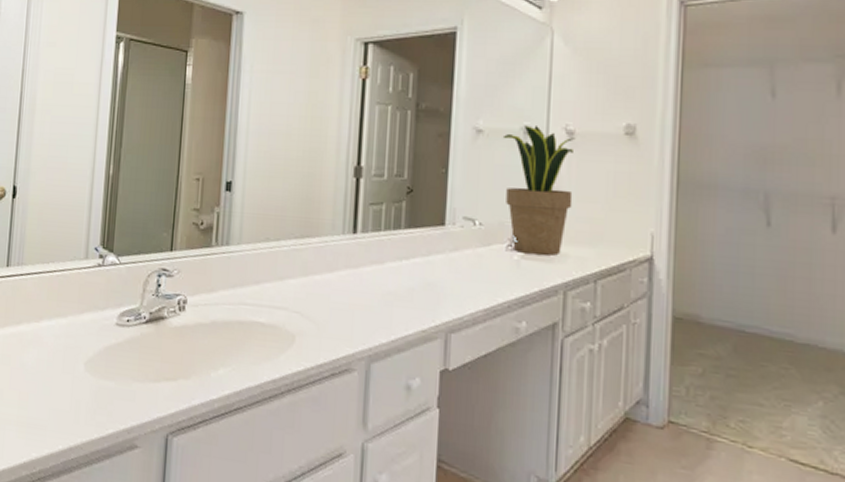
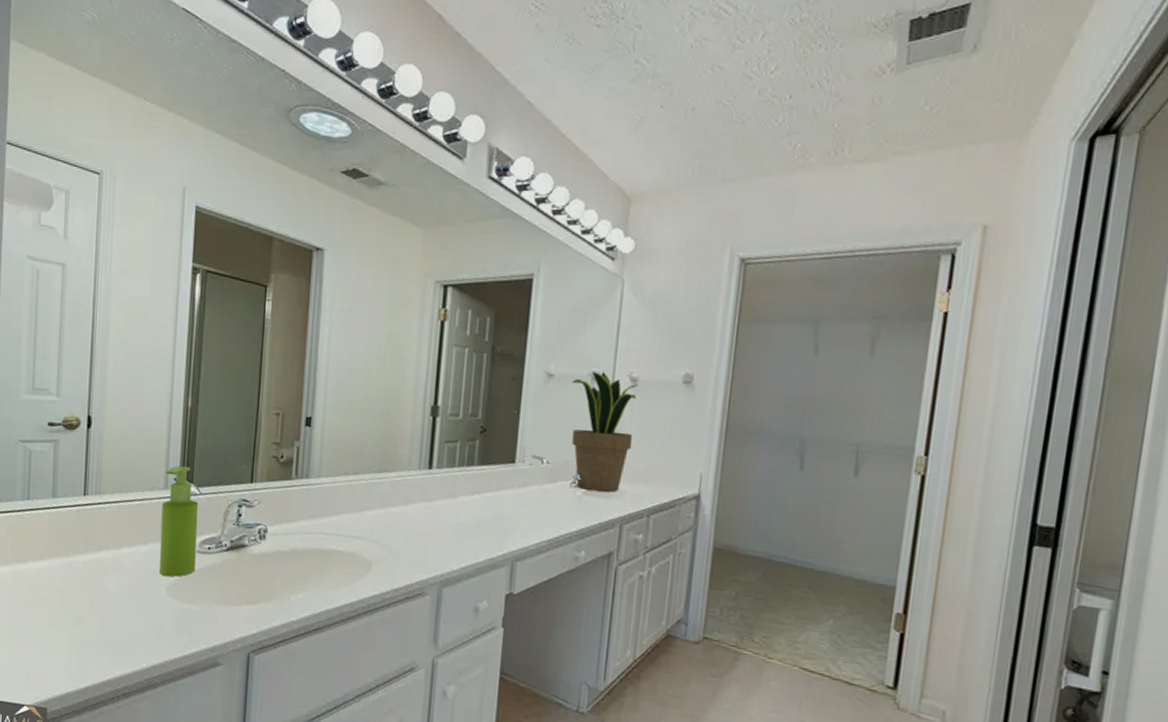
soap dispenser: none [77,235,119,352] -> present [158,466,199,577]

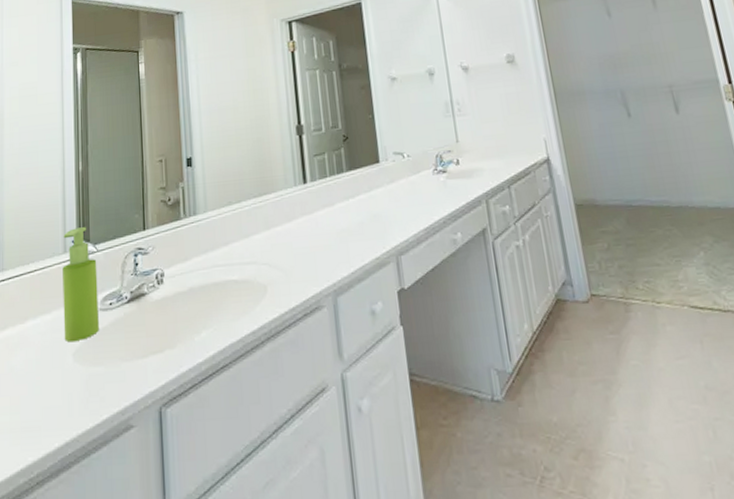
potted plant: present [571,371,638,492] -> none [412,67,479,174]

